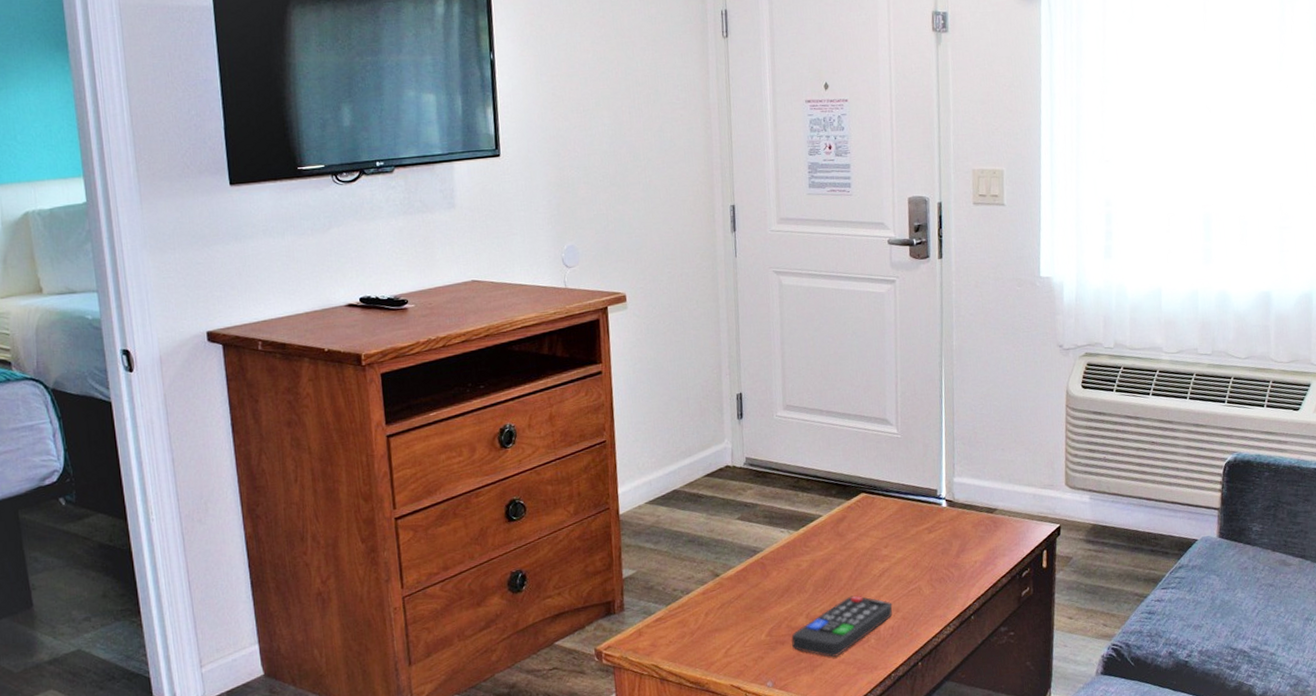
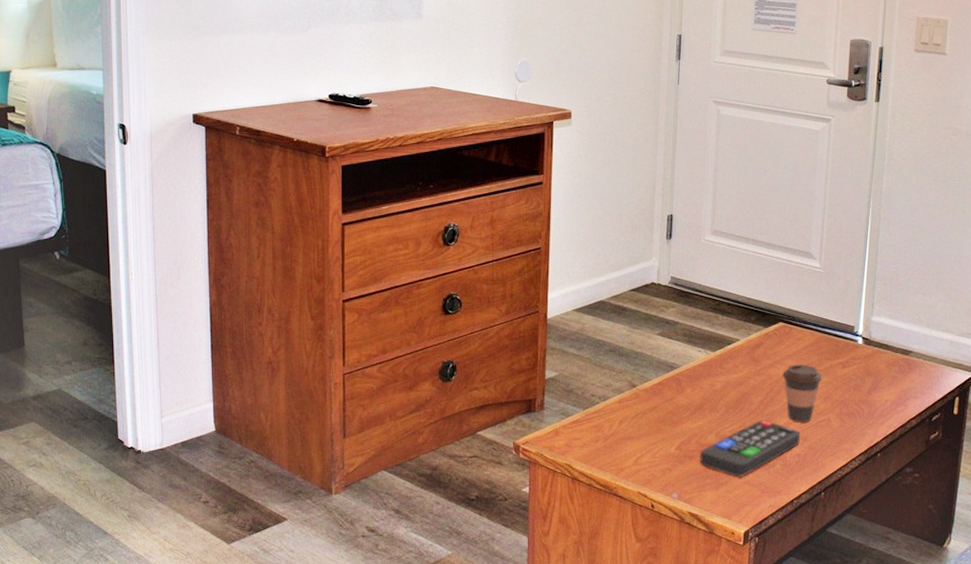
coffee cup: none [868,534,910,594] -> present [782,364,823,422]

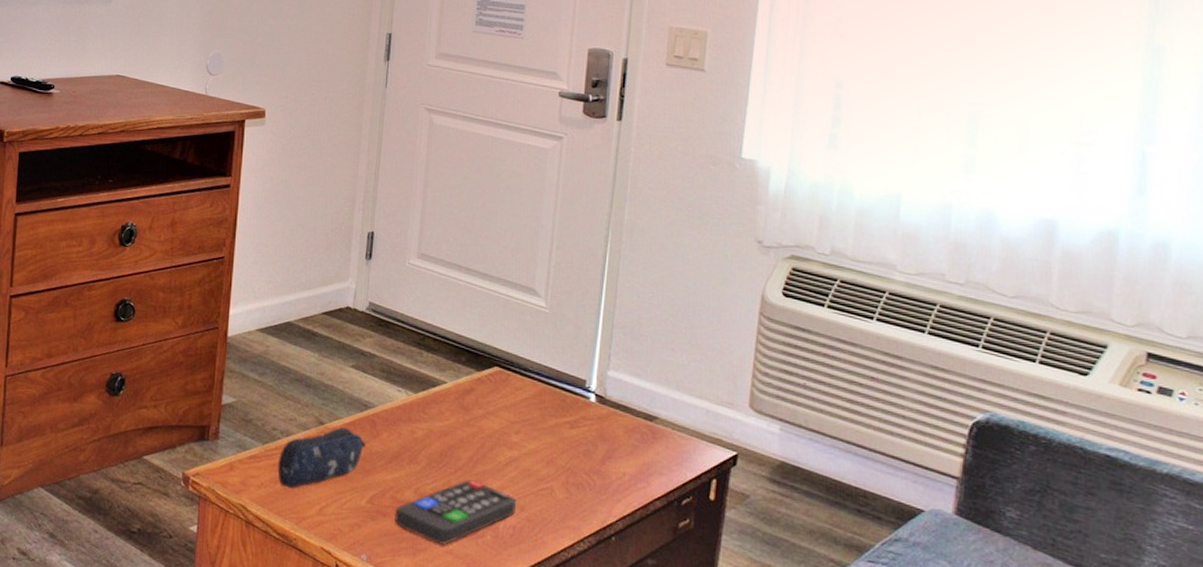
pencil case: none [597,388,673,445] -> present [277,427,365,488]
coffee cup: present [782,364,823,422] -> none [496,418,545,489]

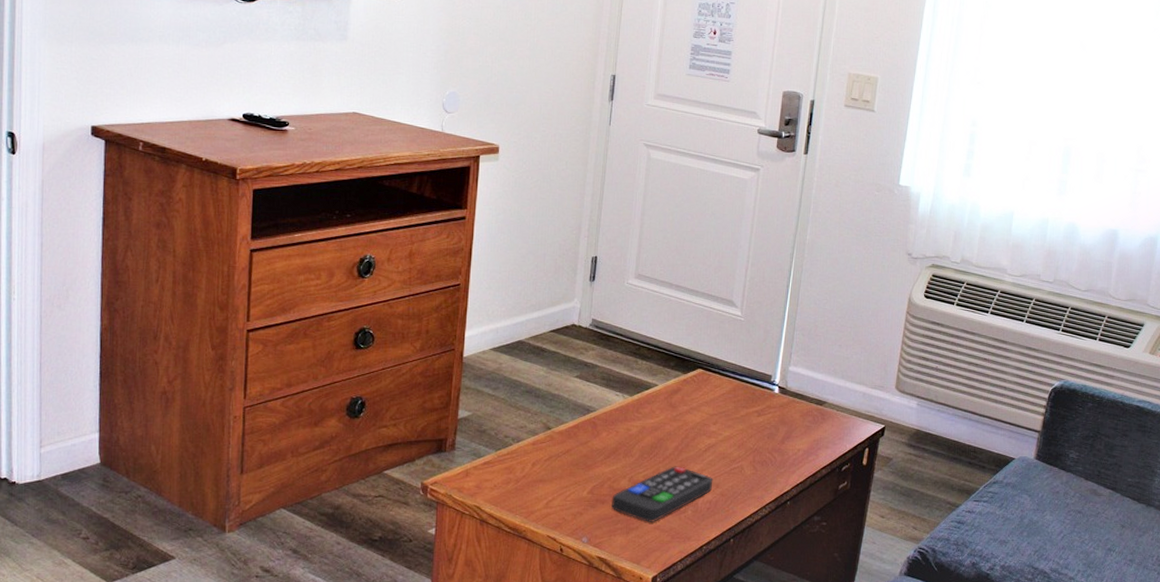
pencil case: present [277,427,365,488] -> none [509,431,587,487]

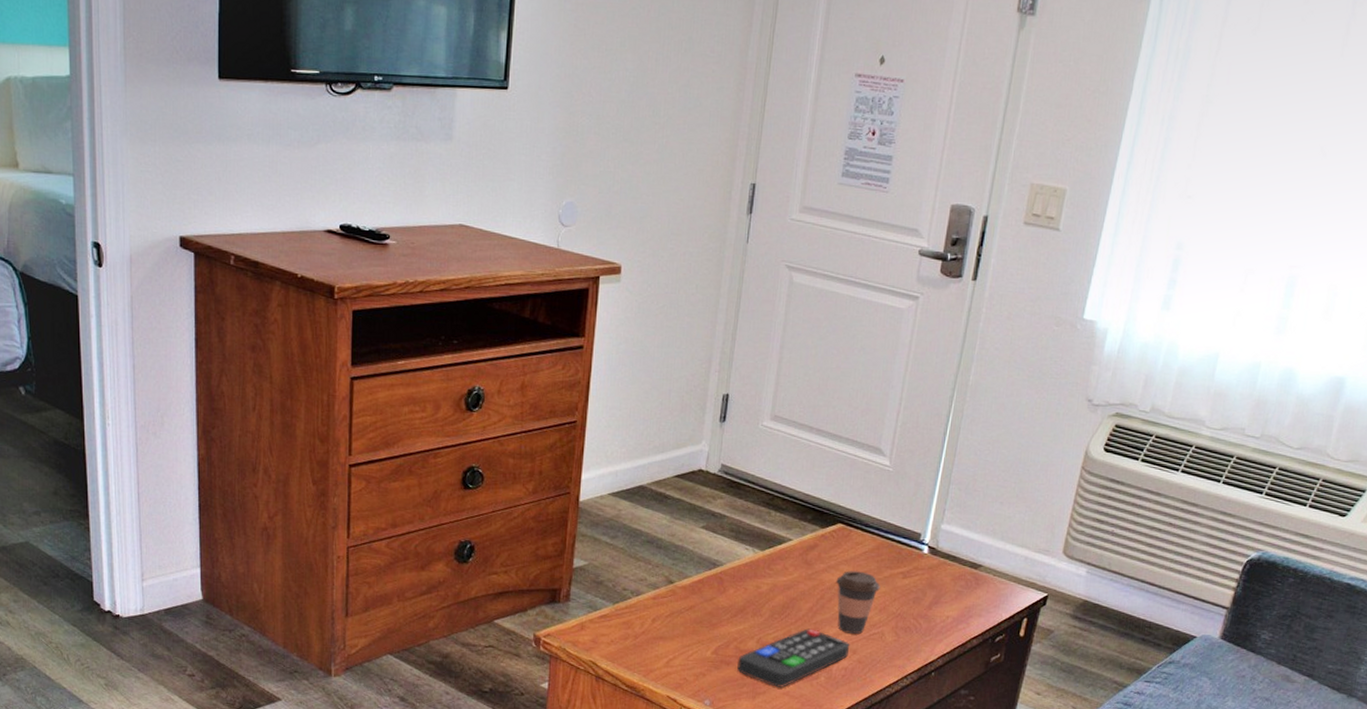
coffee cup: none [698,411,738,469] -> present [836,571,880,634]

